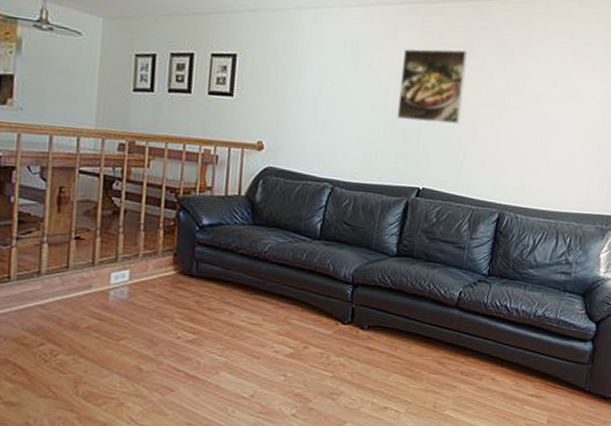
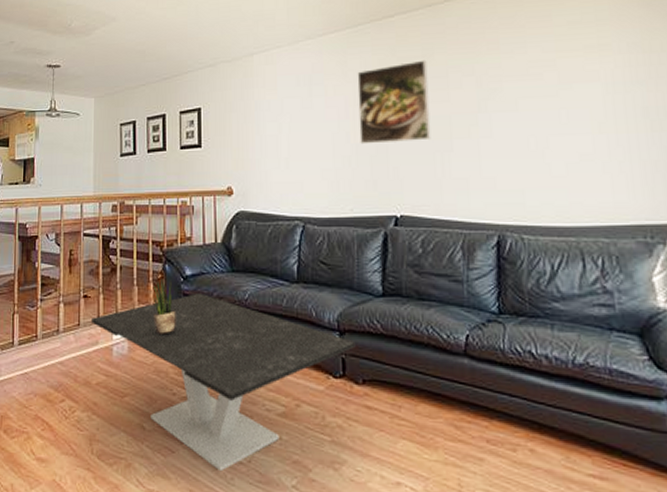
coffee table: none [84,243,366,406] -> present [91,294,356,472]
potted plant: none [161,225,188,281] -> present [154,278,176,334]

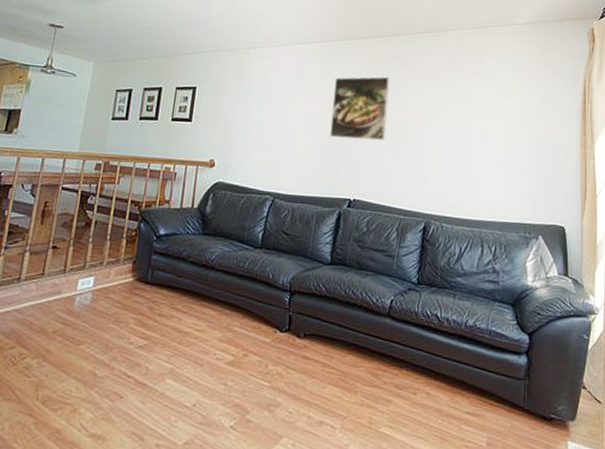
coffee table: present [91,294,356,472] -> none [57,252,303,415]
potted plant: present [154,278,176,334] -> none [121,235,145,287]

